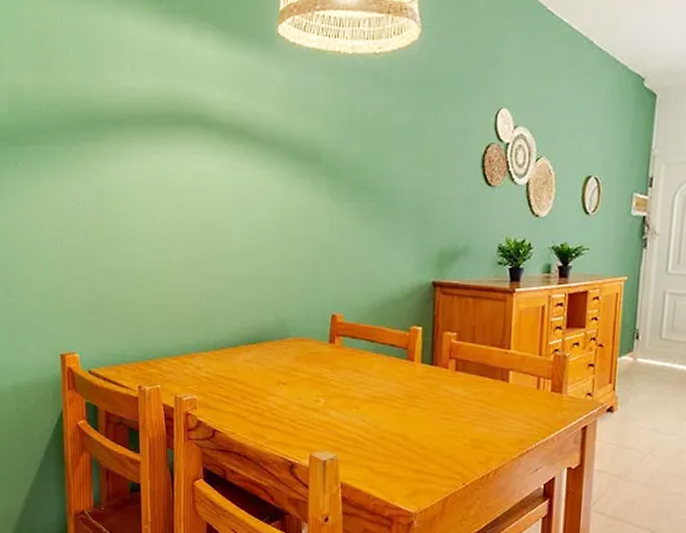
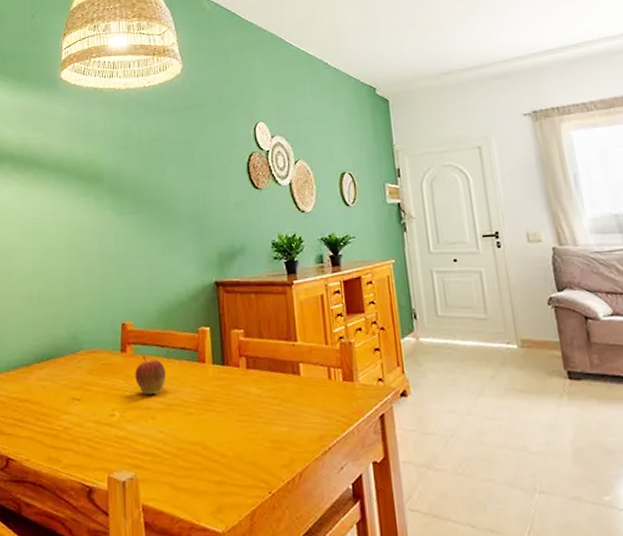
apple: none [342,348,374,386] -> present [135,355,167,394]

